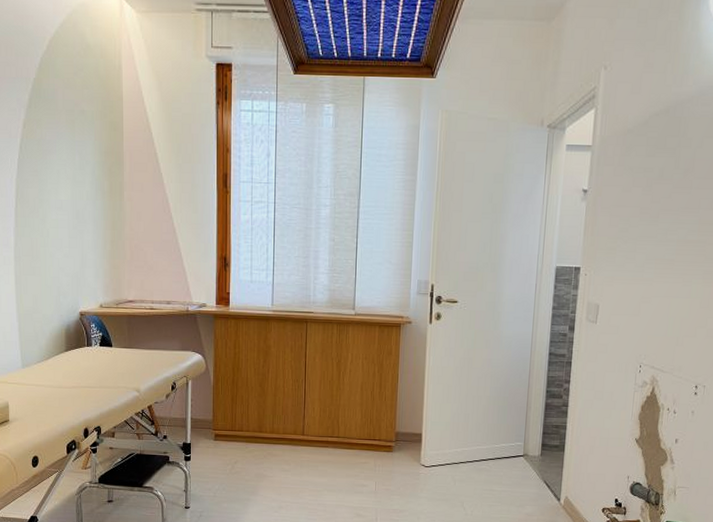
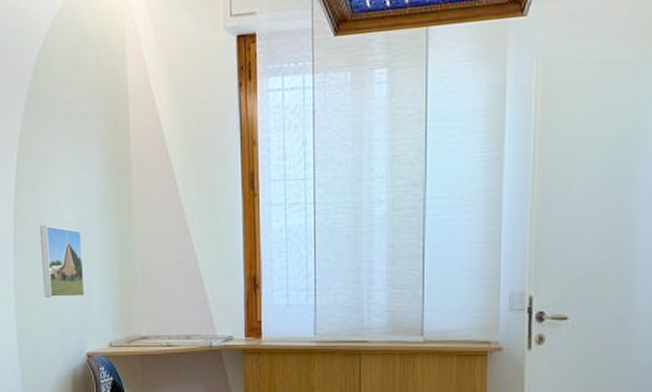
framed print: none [39,201,79,265] -> present [39,224,85,298]

